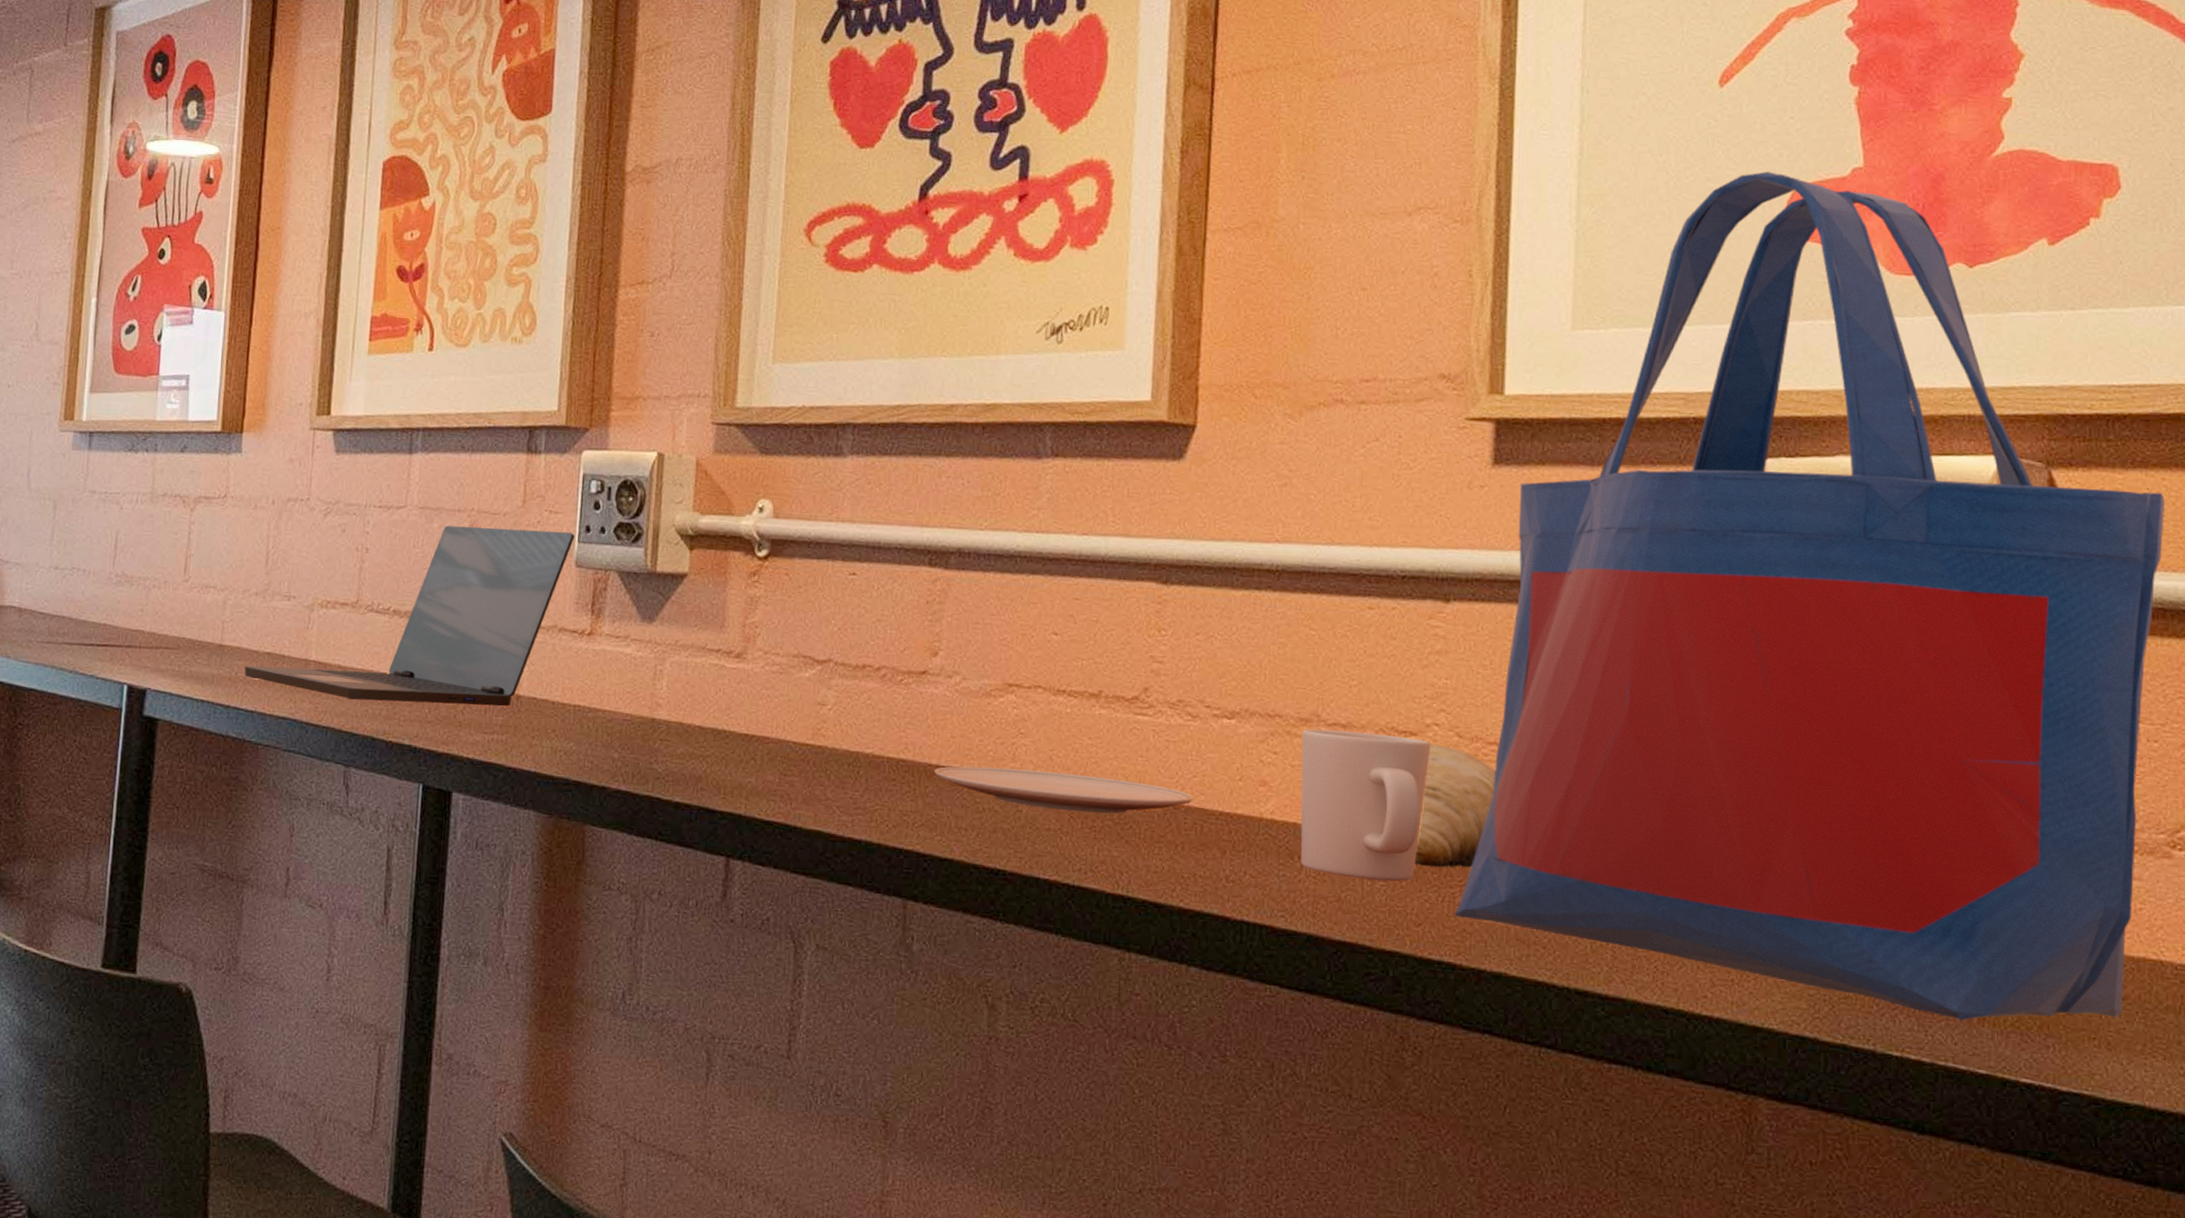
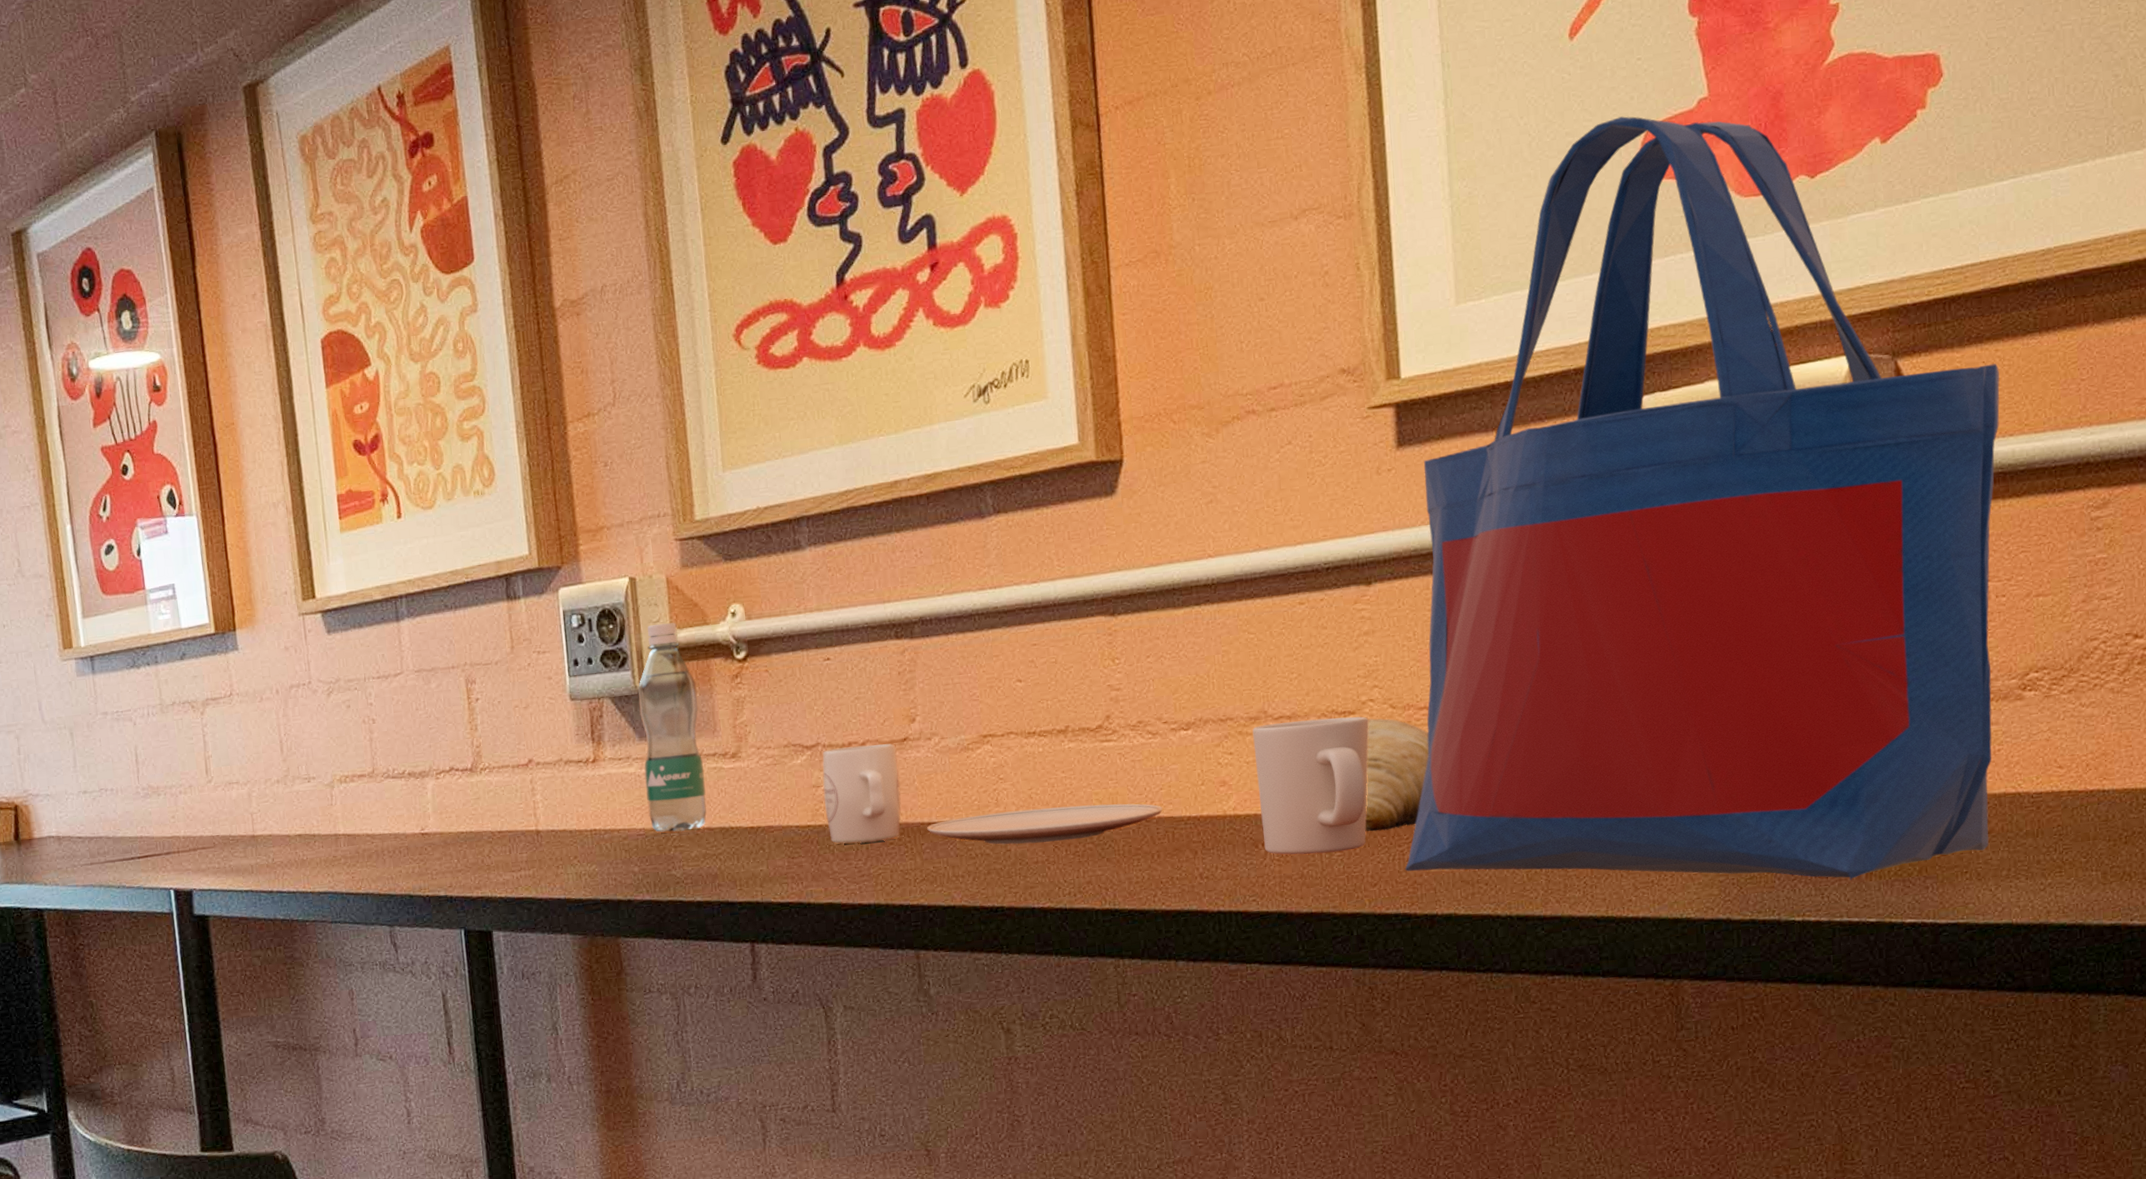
laptop: present [244,525,575,707] -> none [279,668,565,864]
bottle: none [638,505,711,726] -> present [637,623,707,833]
mug: none [827,668,913,775] -> present [822,743,902,844]

